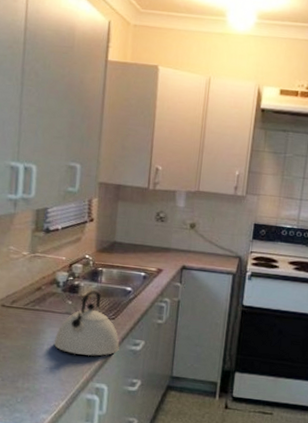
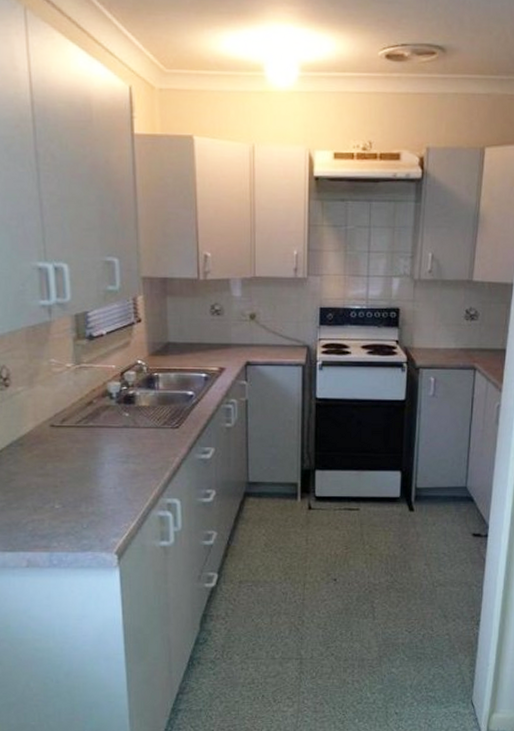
kettle: present [53,290,120,357] -> none [114,398,188,471]

